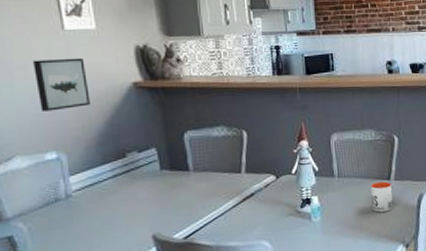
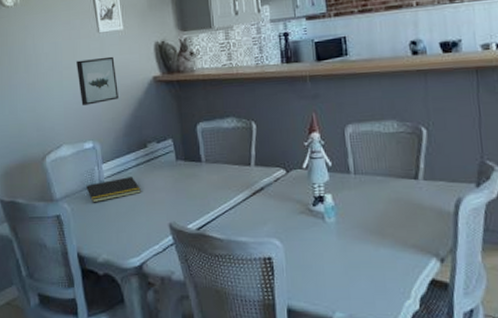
notepad: none [48,189,119,220] -> present [86,176,141,203]
mug: present [370,181,393,212] -> none [393,181,422,217]

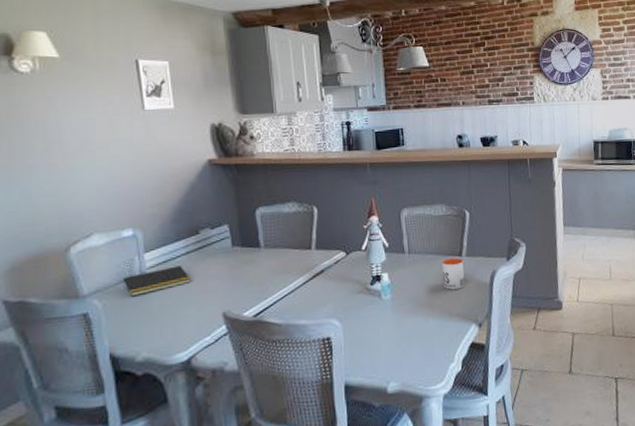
wall art: present [76,56,119,105] -> none [114,136,166,189]
mug: none [393,181,422,217] -> present [441,258,465,290]

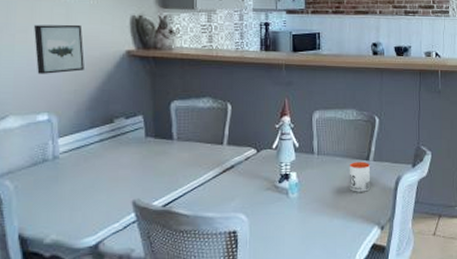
wall art: none [114,136,166,189] -> present [34,24,84,74]
notepad: present [123,265,191,297] -> none [36,152,103,180]

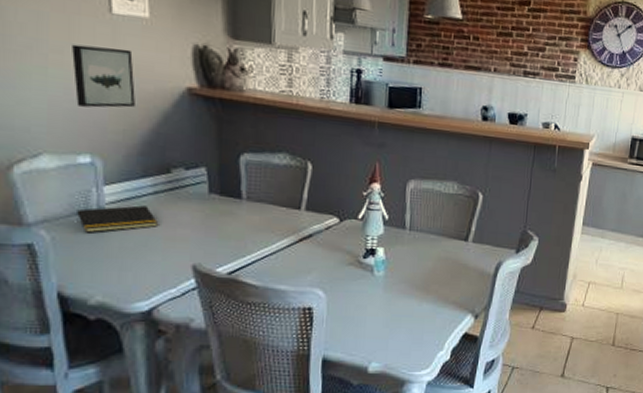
notepad: none [36,152,103,180] -> present [77,205,158,233]
mug: present [349,162,371,192] -> none [442,242,469,276]

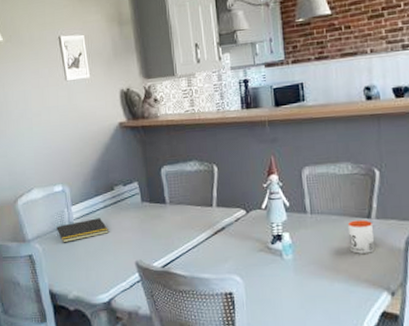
wall art: present [72,44,135,108] -> none [45,103,86,151]
mug: none [442,242,469,276] -> present [347,220,374,254]

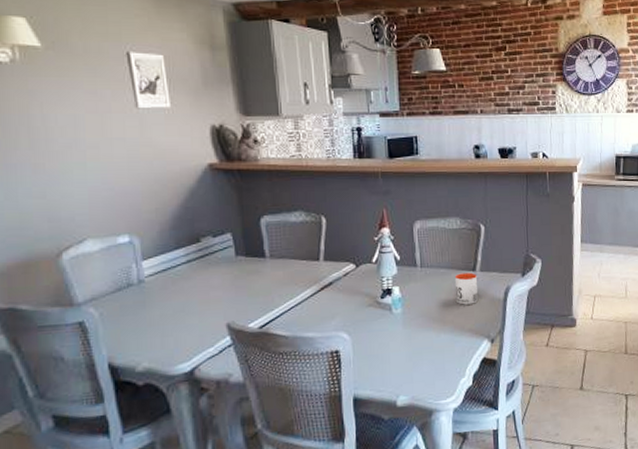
notepad: present [56,218,109,243] -> none [120,274,192,306]

